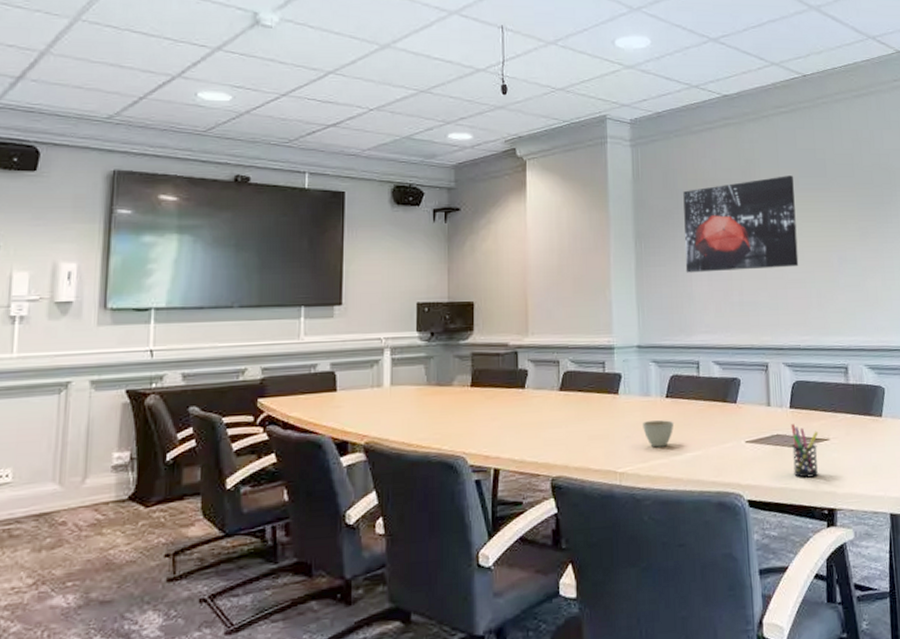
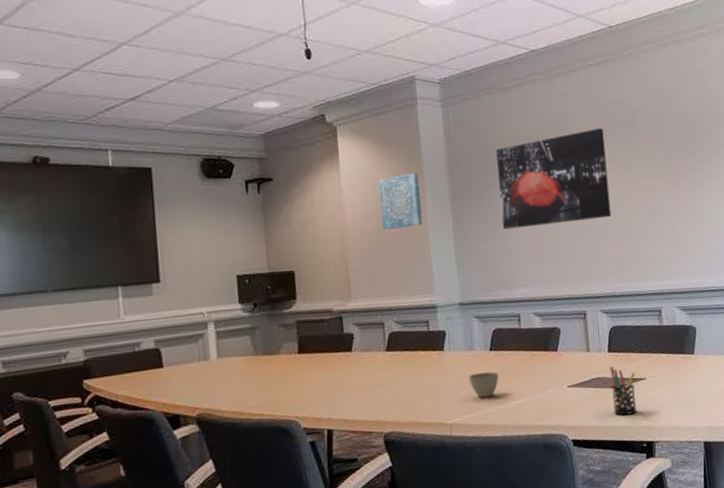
wall art: none [564,210,605,266] -> present [378,173,423,230]

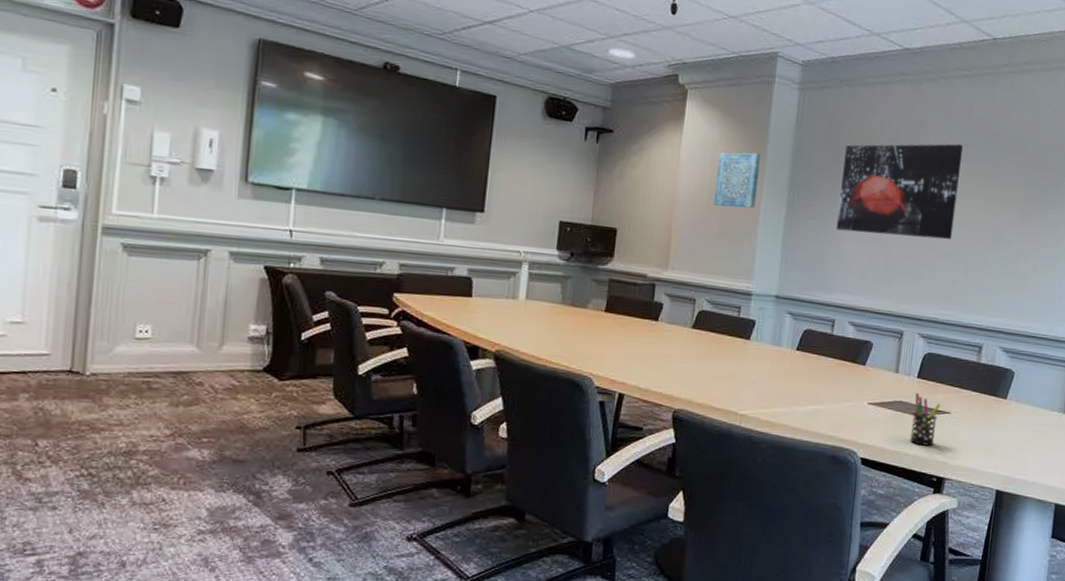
cup: present [469,371,499,398] -> none [769,370,801,397]

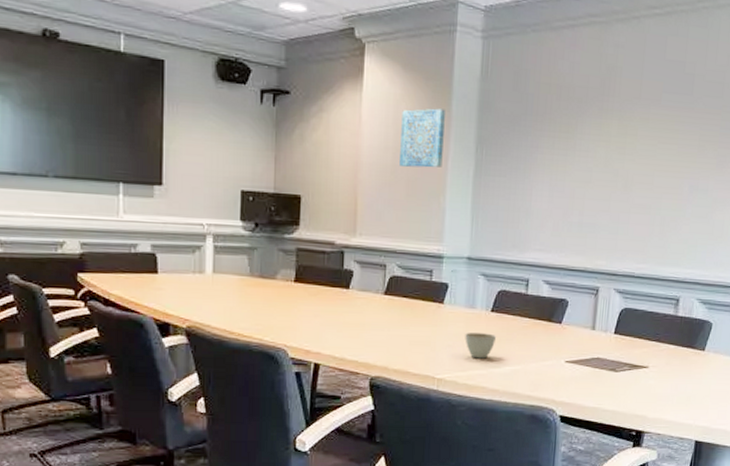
cup: none [769,370,801,397] -> present [465,333,497,359]
wall art: present [836,143,963,240] -> none [526,89,656,191]
pen holder: present [910,393,941,446] -> none [608,349,639,401]

